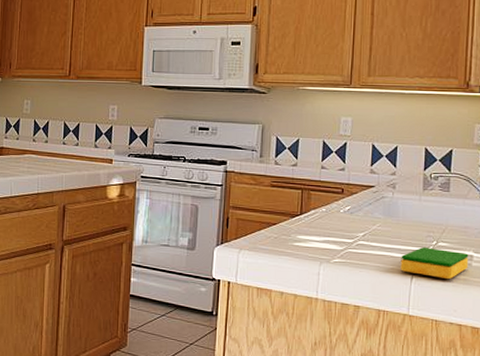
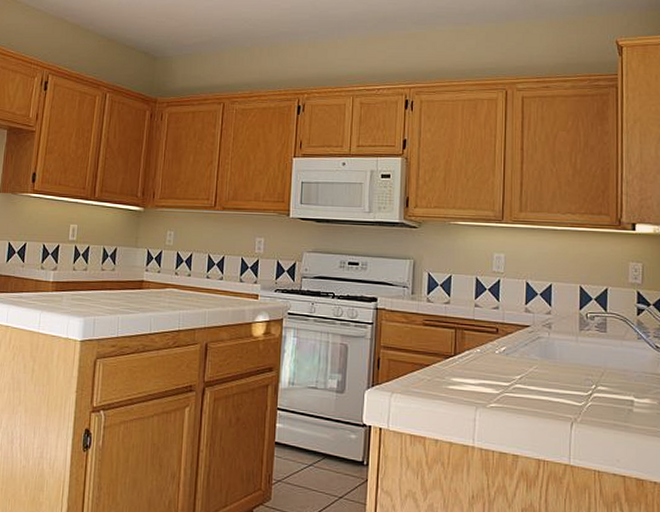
dish sponge: present [400,247,469,280] -> none [559,392,630,427]

